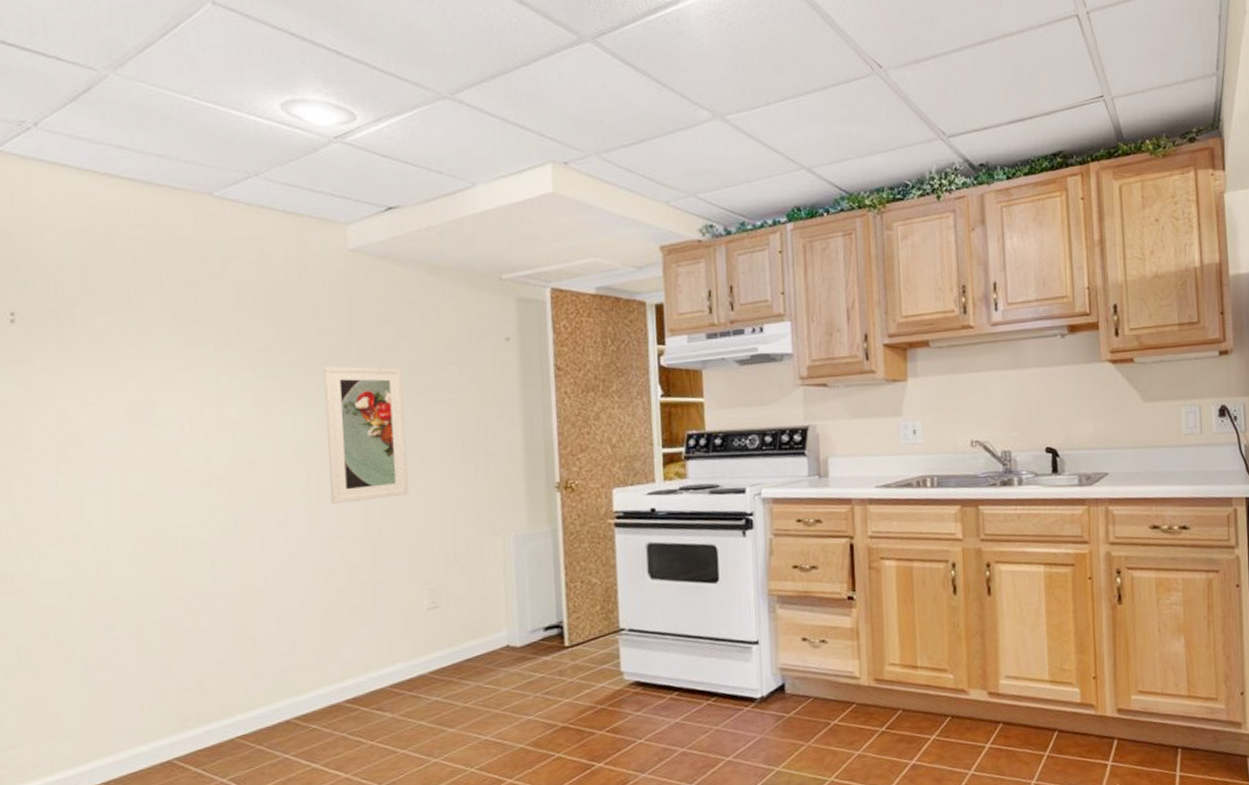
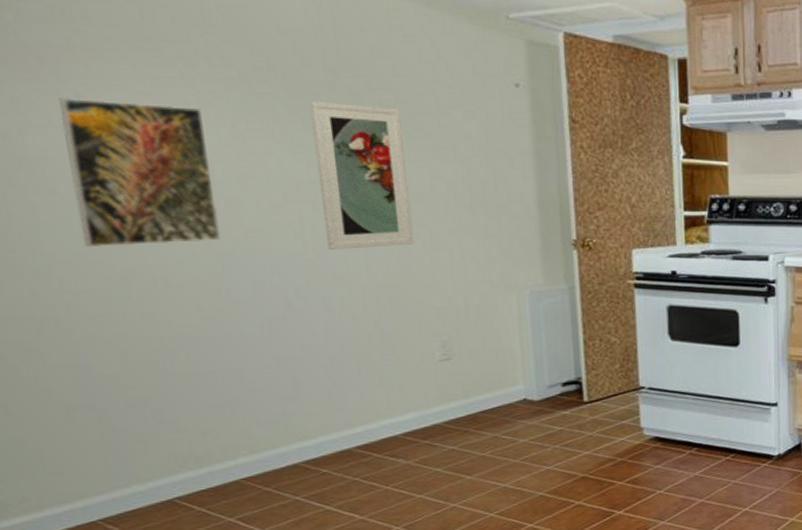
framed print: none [111,377,238,512] -> present [59,96,221,247]

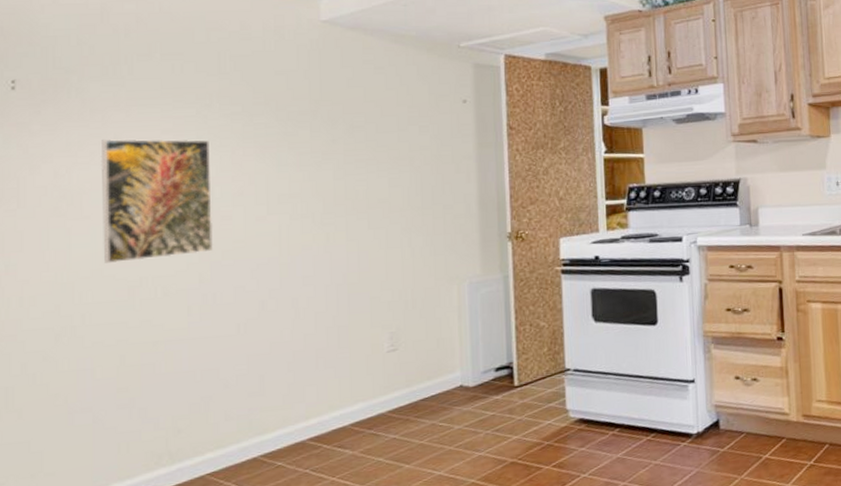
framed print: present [310,101,414,249] -> none [296,126,372,254]

